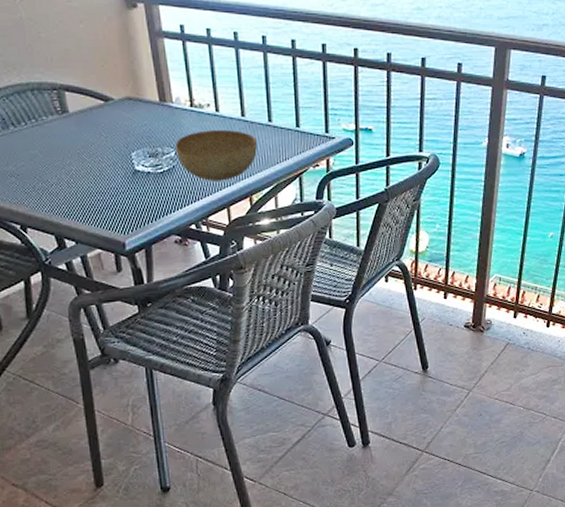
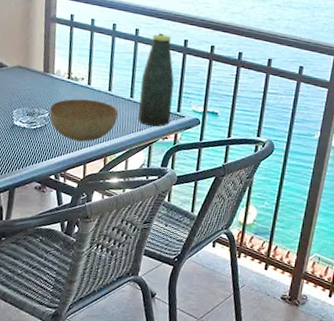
bottle: none [278,40,319,154] -> present [138,34,174,127]

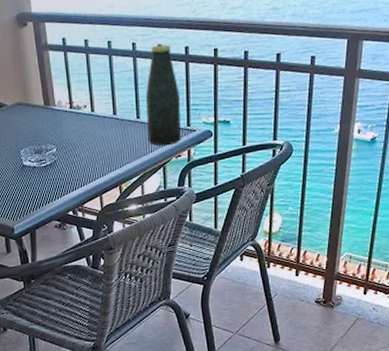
bowl: present [49,99,118,142] -> none [57,127,126,173]

